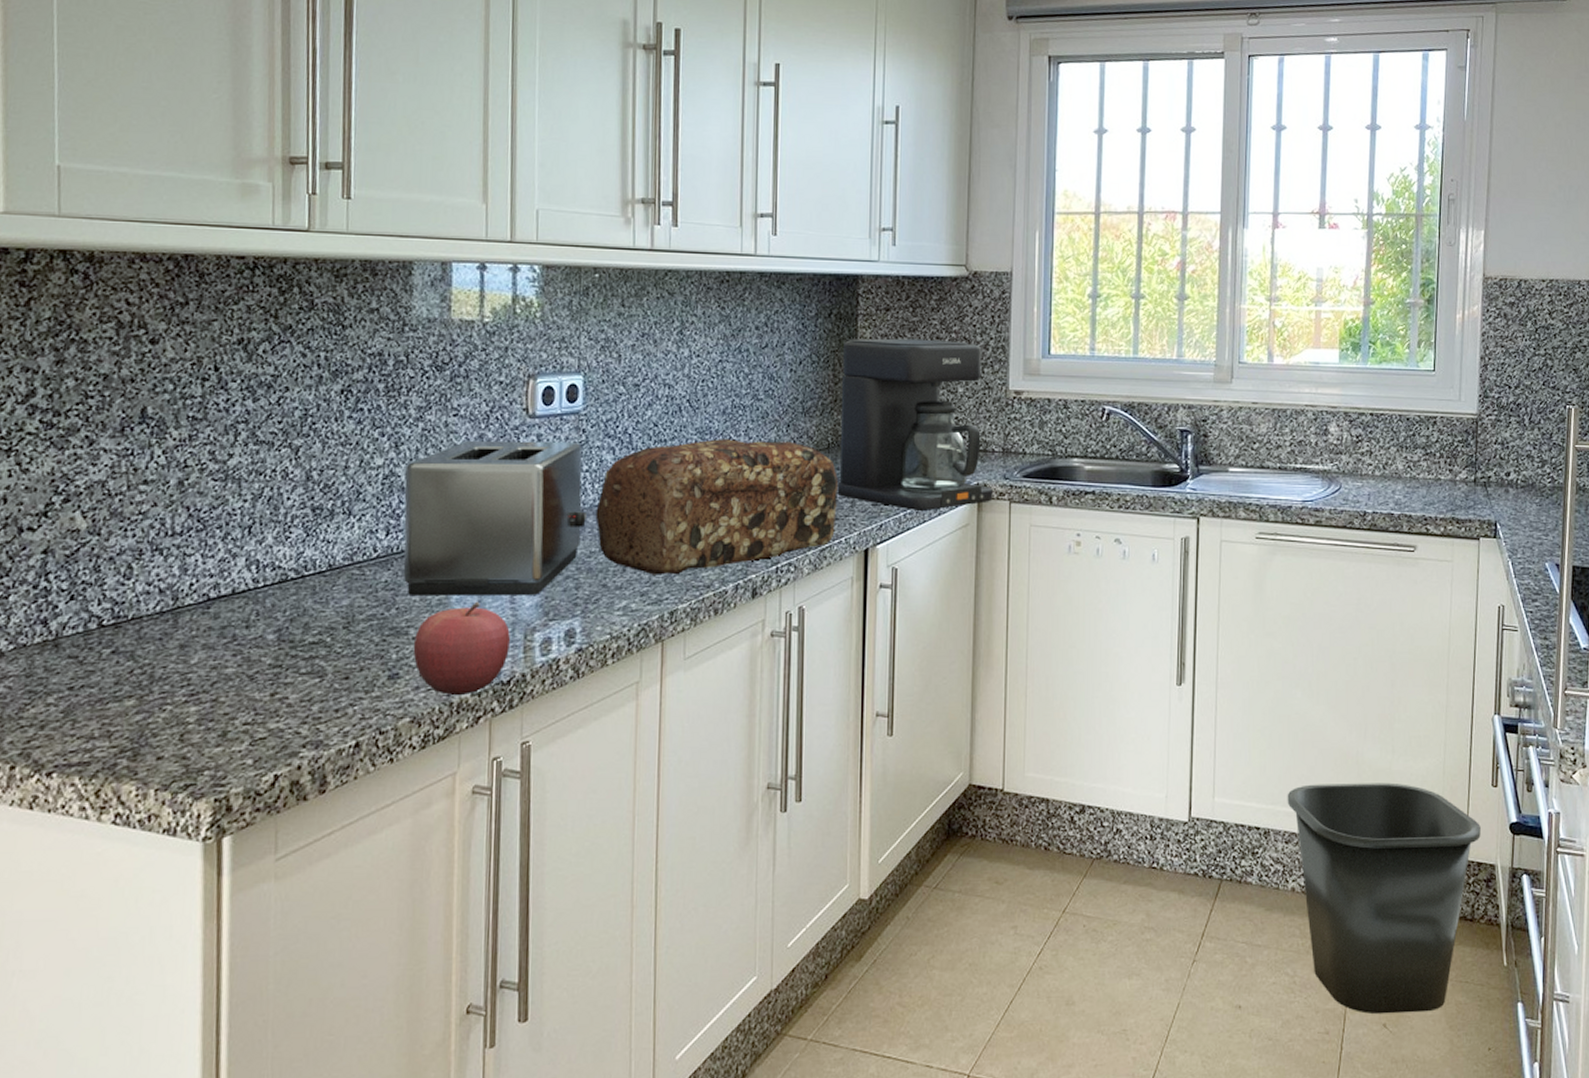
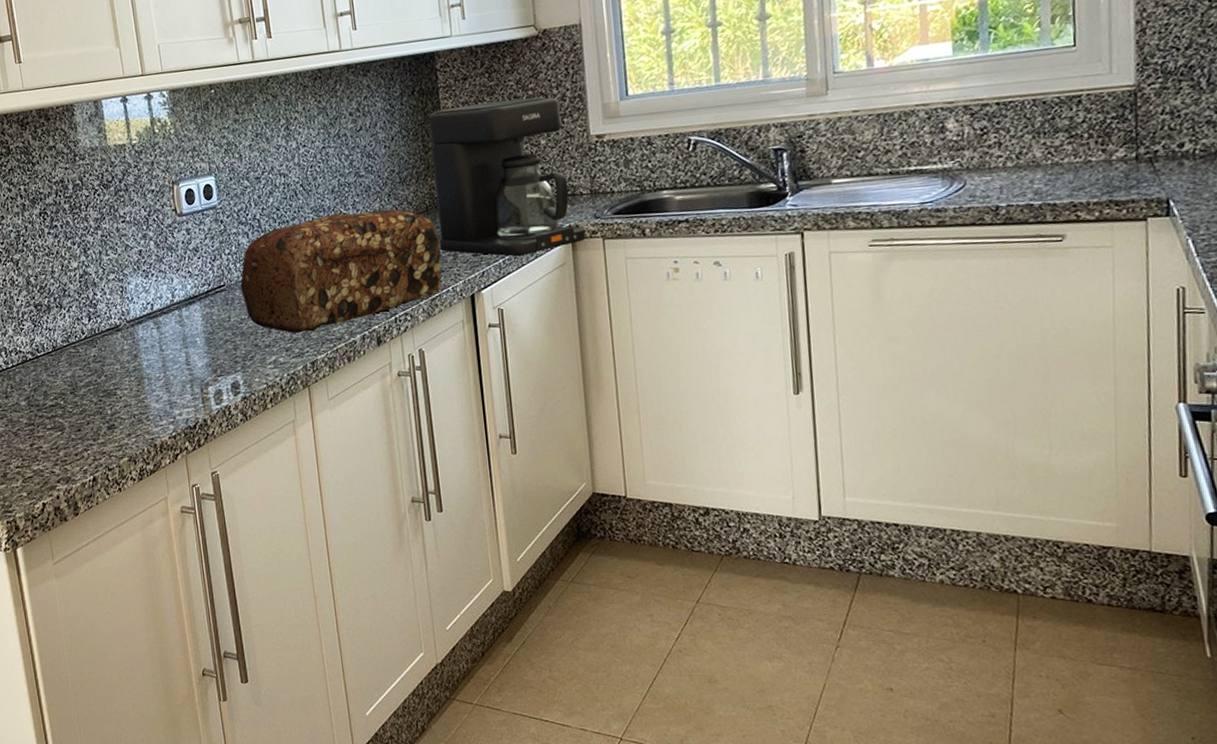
toaster: present [403,440,586,595] -> none [94,231,235,365]
fruit: present [413,601,511,696] -> none [121,365,192,440]
waste bin: present [1287,782,1481,1015] -> none [927,477,1169,701]

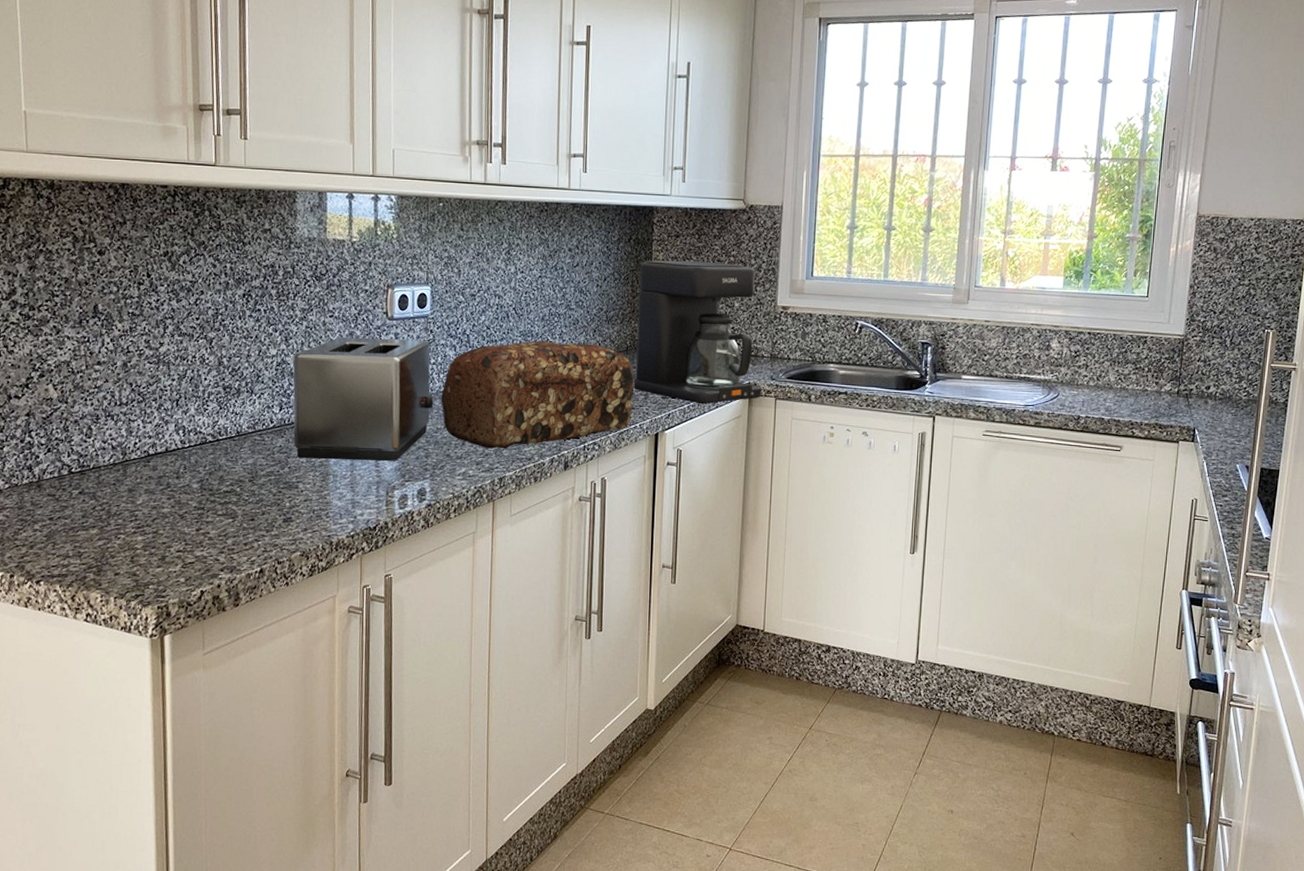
toaster: none [94,231,235,365] -> present [293,336,434,461]

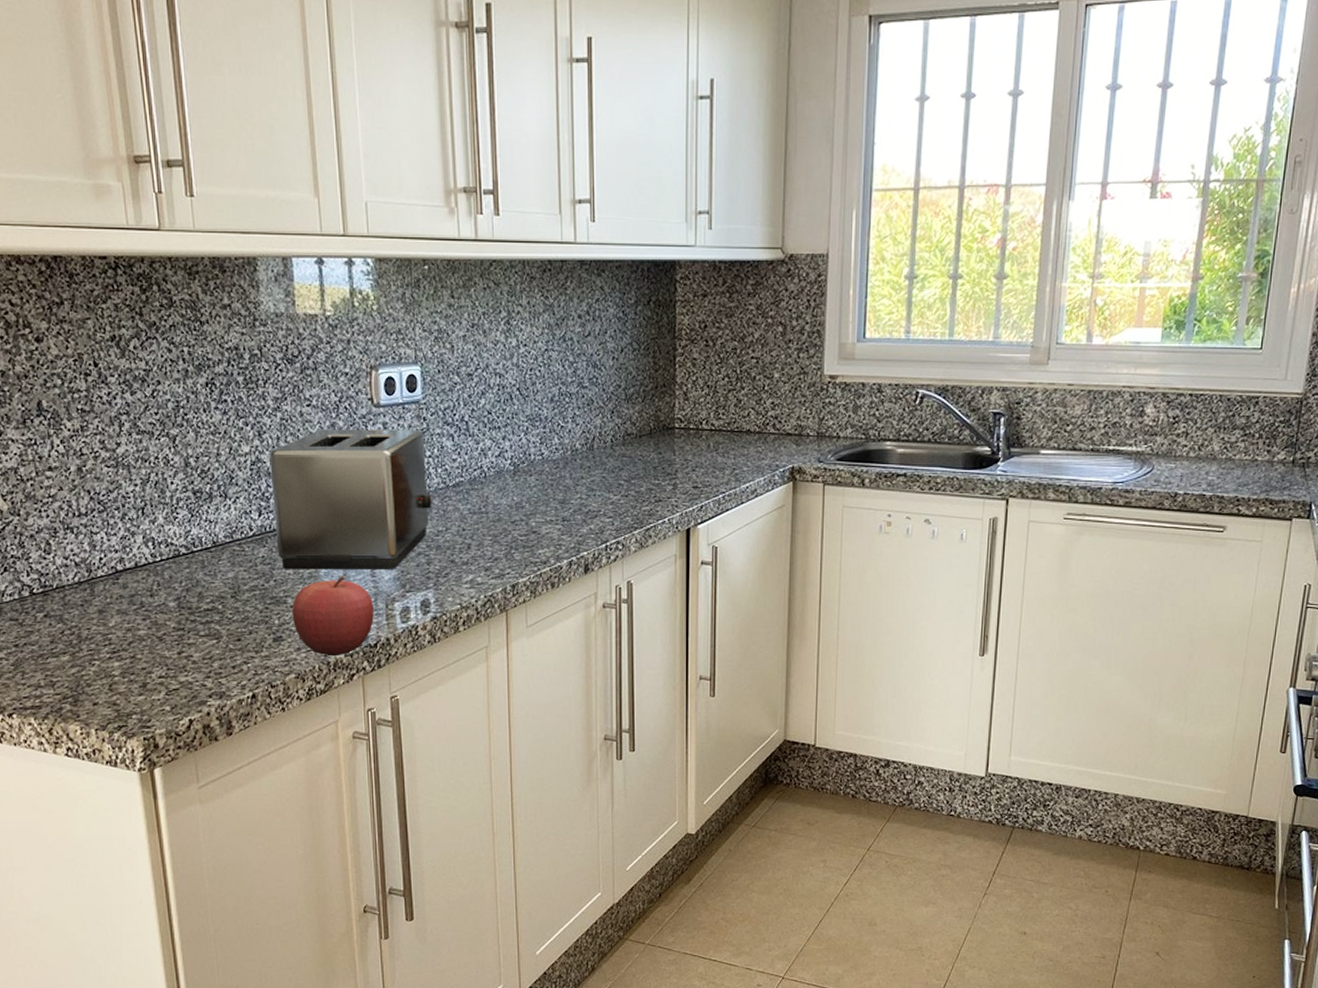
fruit: none [302,464,376,537] -> present [291,574,375,657]
bread loaf: present [441,340,635,449] -> none [440,426,661,552]
coffee maker: present [634,260,762,405] -> none [660,324,807,494]

